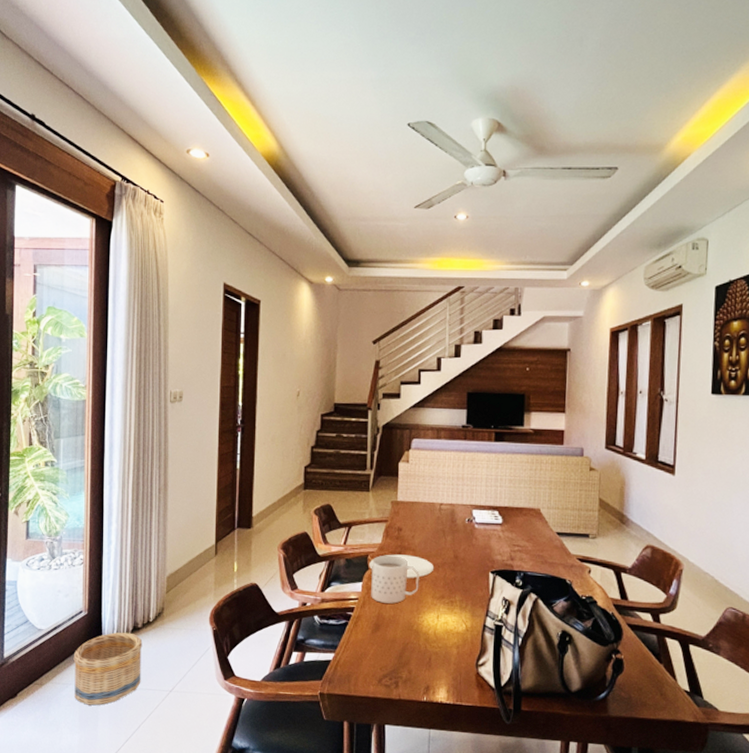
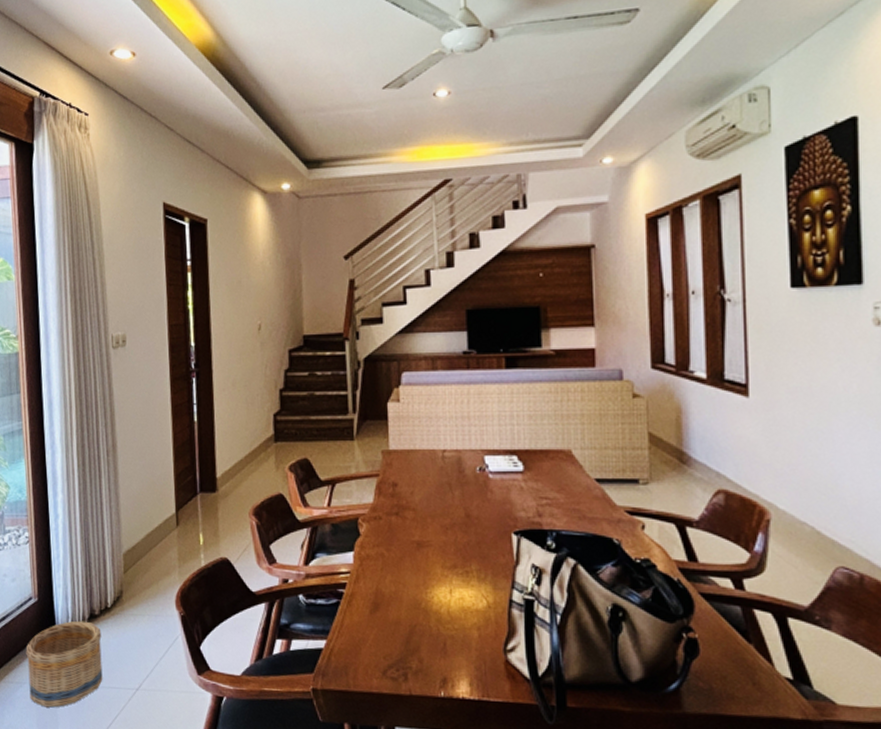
plate: present [369,554,435,579] -> none [361,515,442,546]
mug: present [371,555,419,604] -> none [364,517,424,577]

